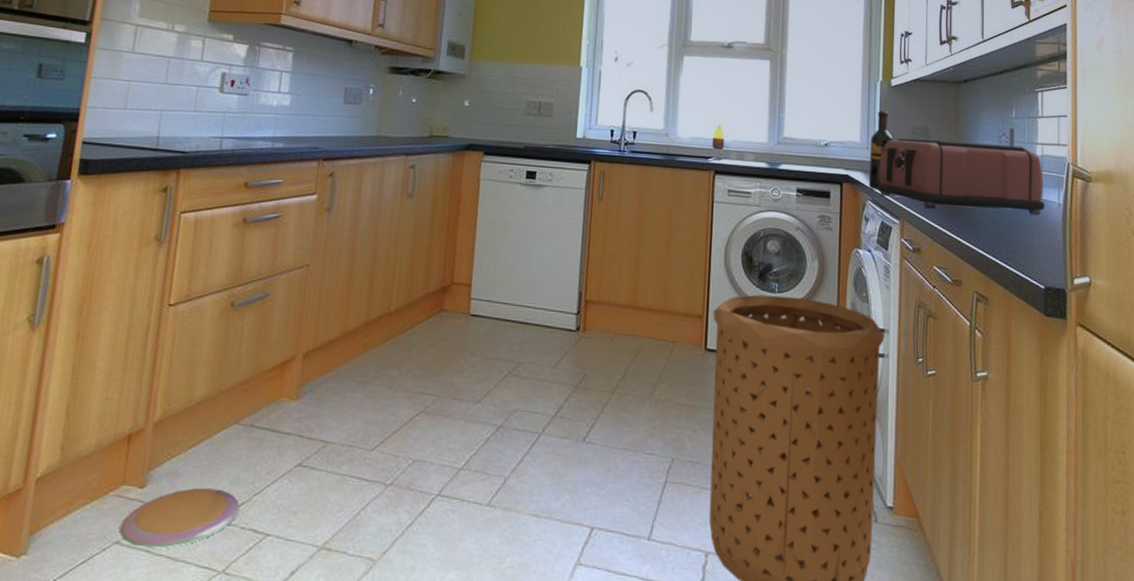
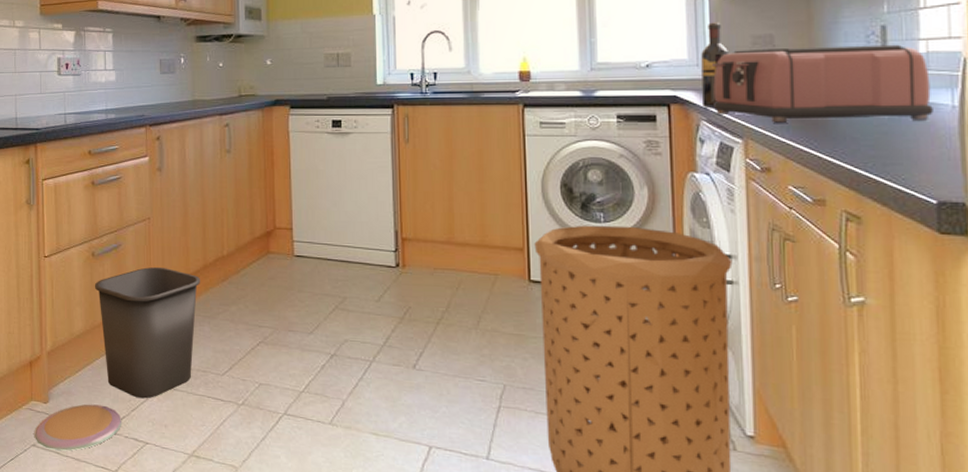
waste bin: none [228,321,360,480] -> present [94,266,200,399]

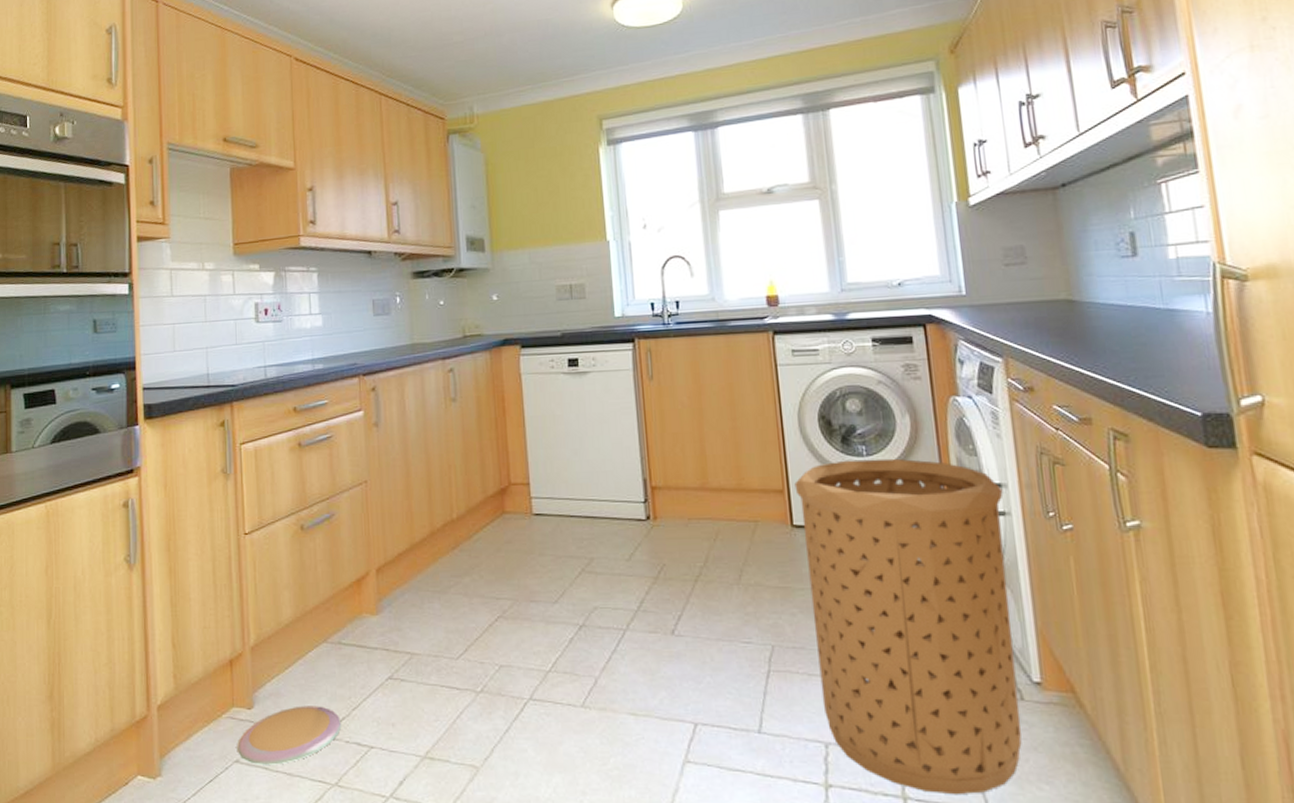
waste bin: present [94,266,200,399] -> none [304,537,427,694]
wine bottle: present [701,22,730,108] -> none [953,235,982,326]
toaster: present [712,44,933,123] -> none [965,251,1189,339]

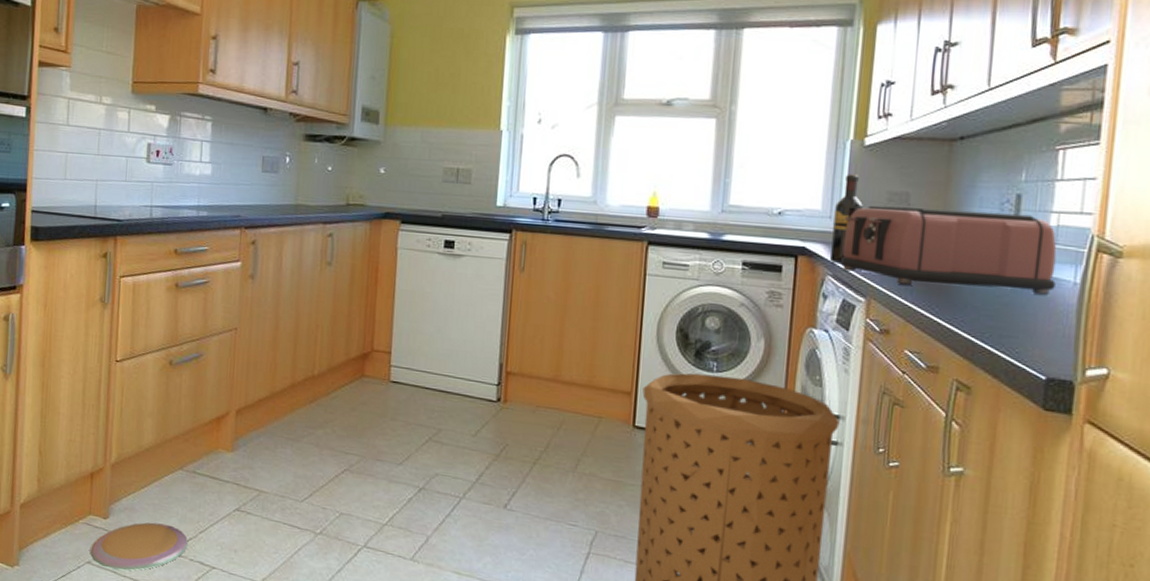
wine bottle: none [953,235,982,326] -> present [830,174,864,263]
toaster: none [965,251,1189,339] -> present [840,205,1057,296]

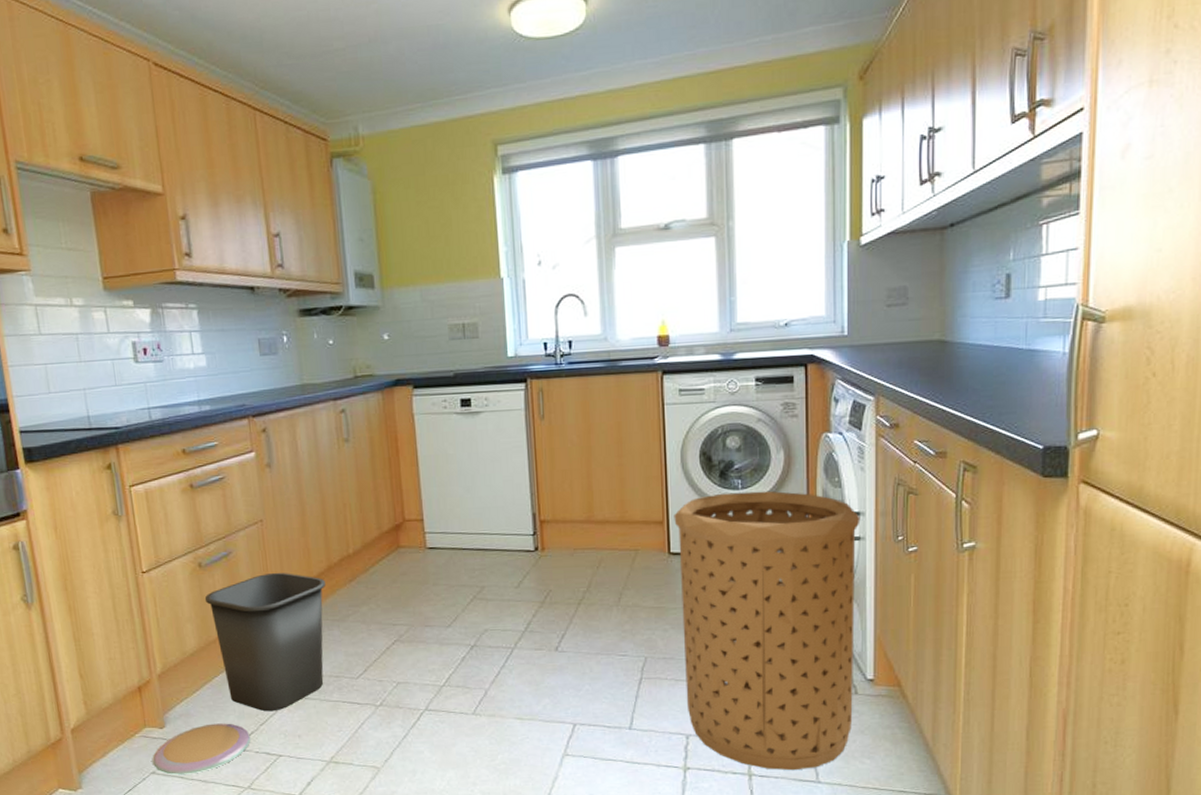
waste bin: none [169,381,286,521] -> present [204,572,325,712]
wine bottle: present [830,174,864,263] -> none [838,275,866,366]
toaster: present [840,205,1057,296] -> none [847,292,1047,378]

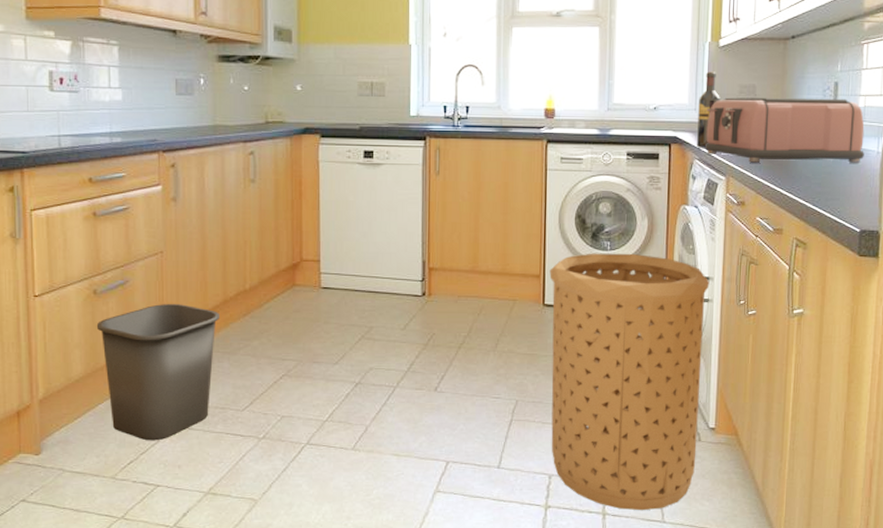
pet bowl: present [152,723,251,775] -> none [23,451,130,503]
wine bottle: none [838,275,866,366] -> present [697,71,721,148]
toaster: none [847,292,1047,378] -> present [704,97,865,164]

